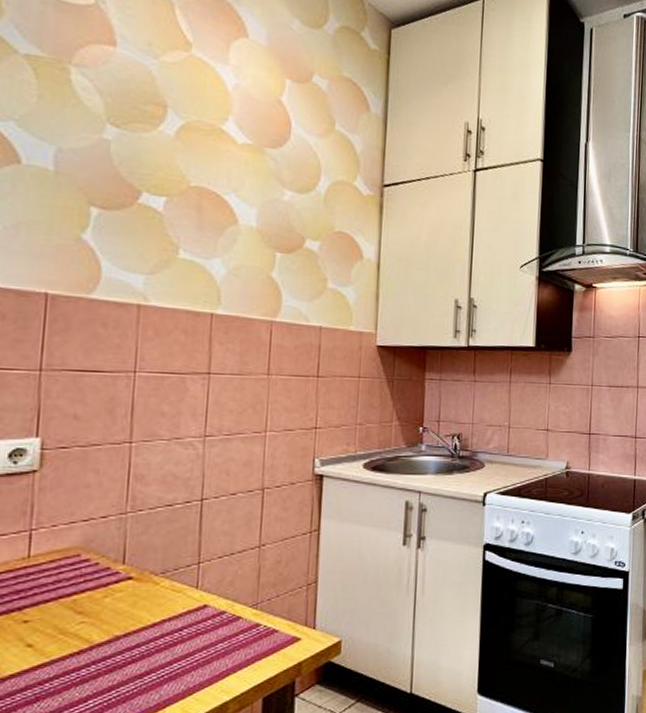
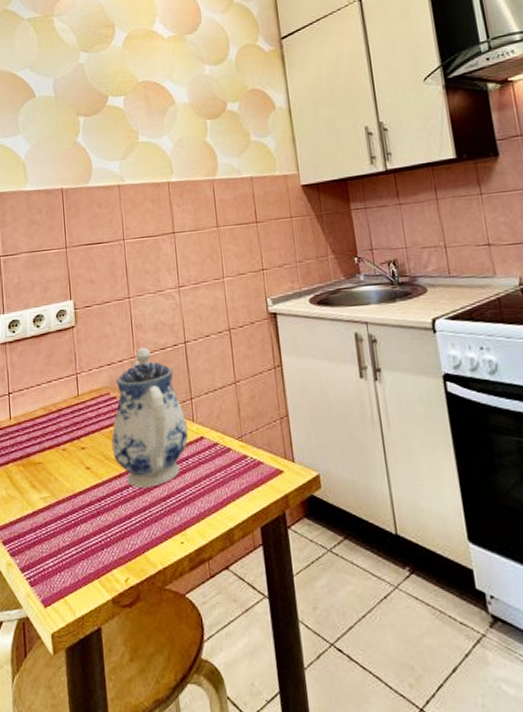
teapot: none [72,502,189,665] -> present [111,347,189,488]

